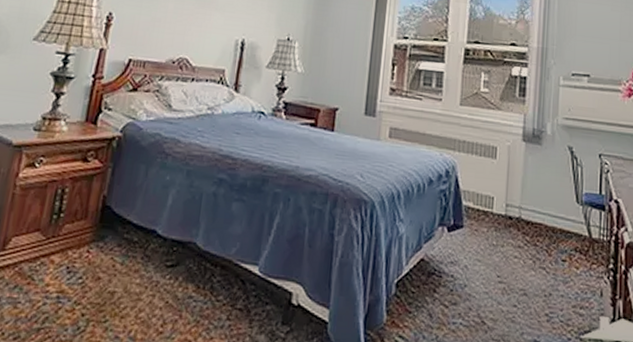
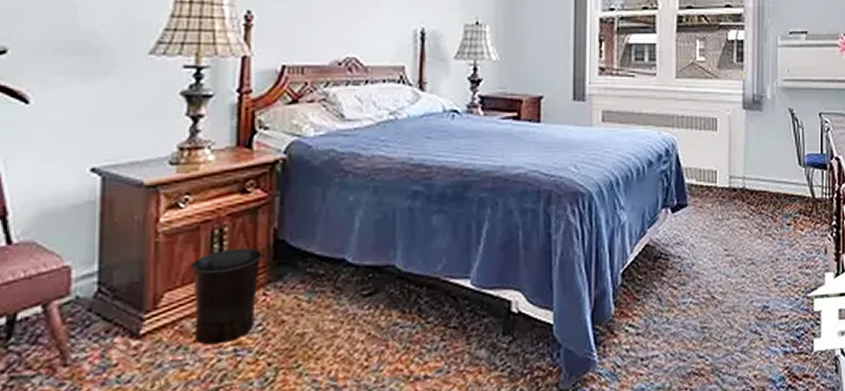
waste bin: none [29,207,92,290] -> present [190,247,262,345]

